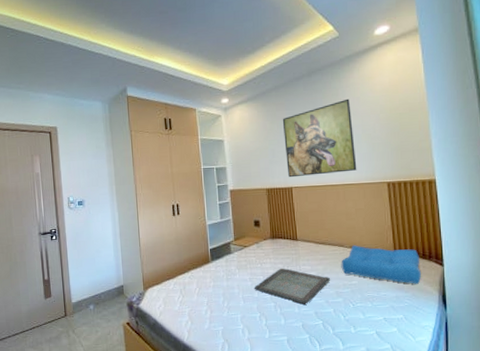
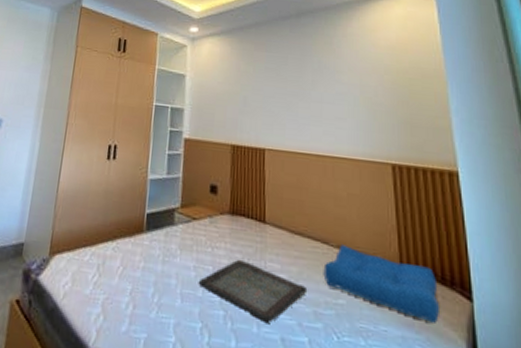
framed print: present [282,98,357,178] -> none [260,50,352,142]

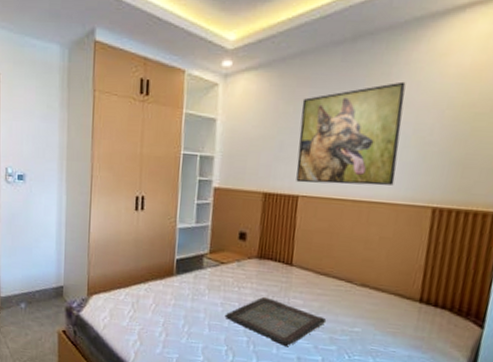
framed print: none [260,50,352,142] -> present [296,81,406,186]
seat cushion: present [323,245,441,323] -> none [343,283,453,346]

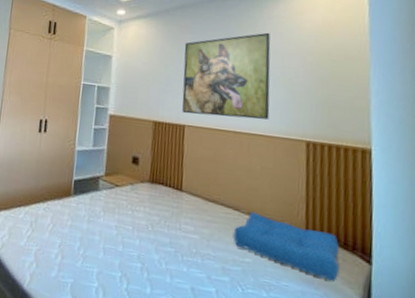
serving tray: present [224,296,327,346] -> none [119,221,218,275]
seat cushion: none [343,283,453,346] -> present [233,212,340,281]

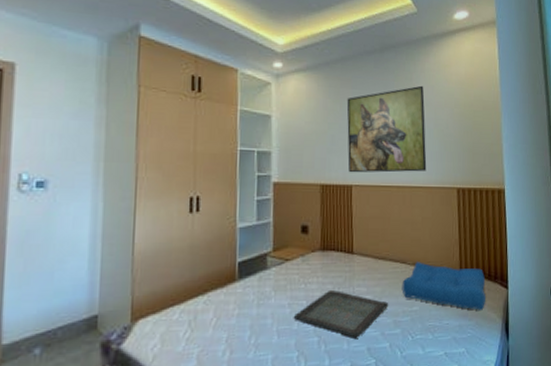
serving tray: none [119,221,218,275] -> present [293,289,389,339]

